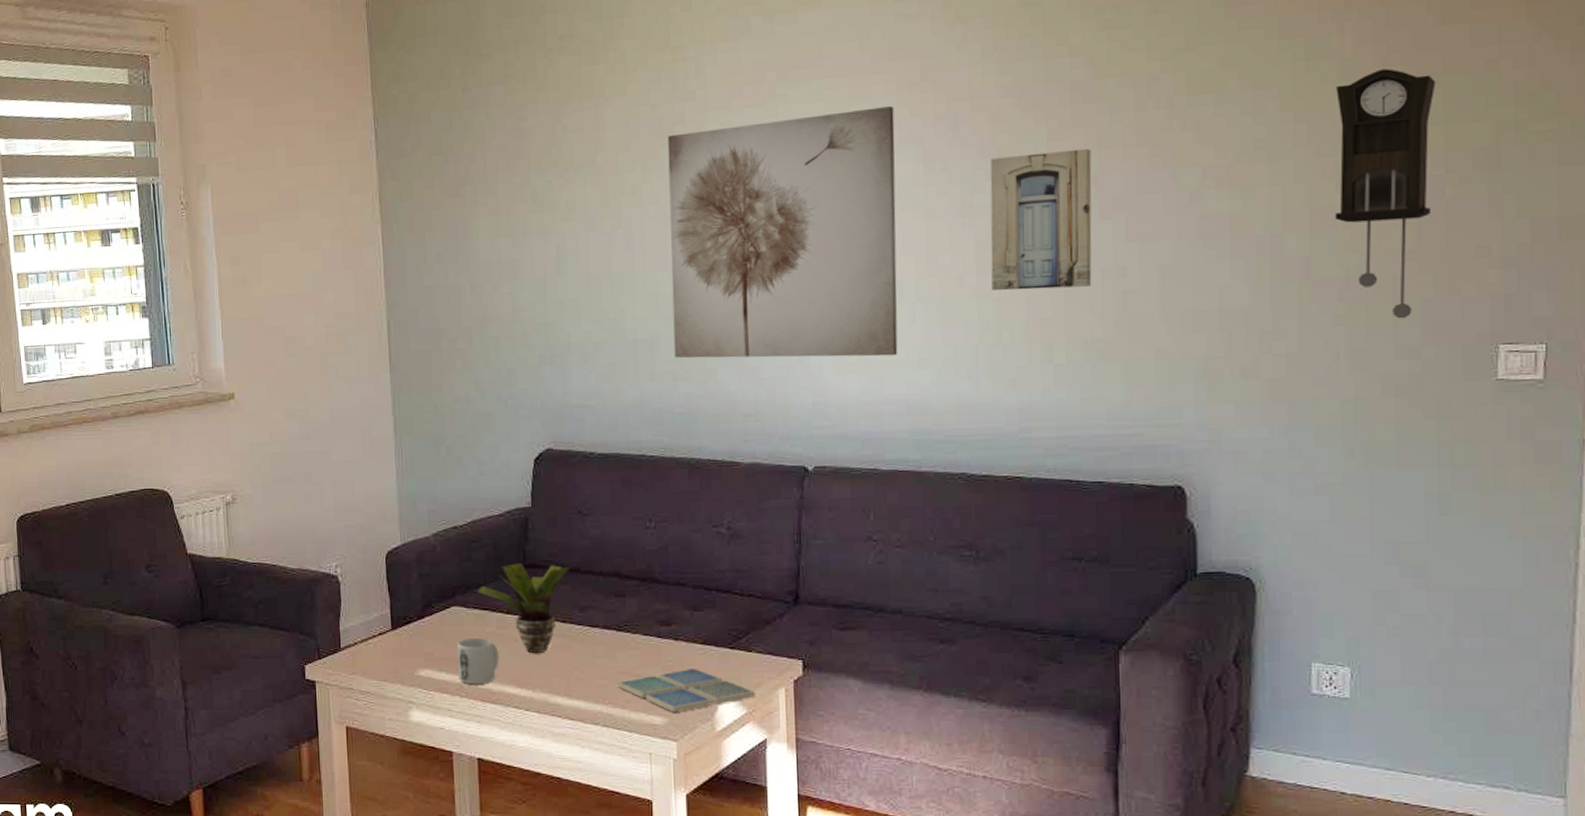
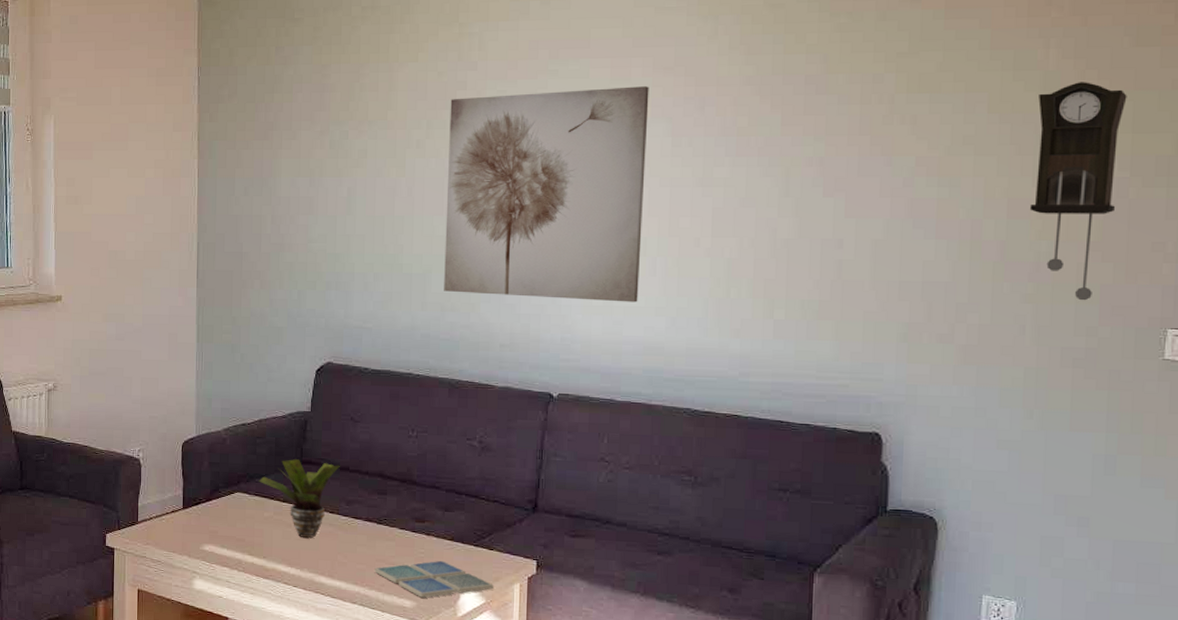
mug: present [457,638,499,685] -> none [238,521,274,562]
wall art: present [990,148,1092,291] -> none [724,134,819,254]

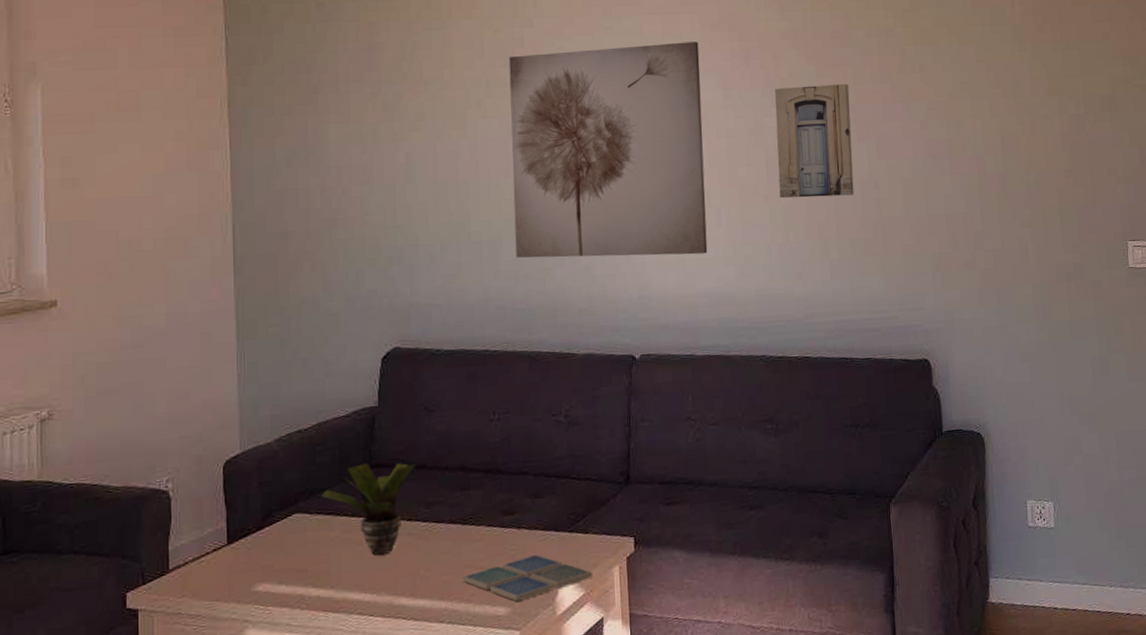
wall art: none [724,134,819,254] -> present [775,83,854,198]
pendulum clock: present [1029,82,1127,301] -> none [1012,34,1078,222]

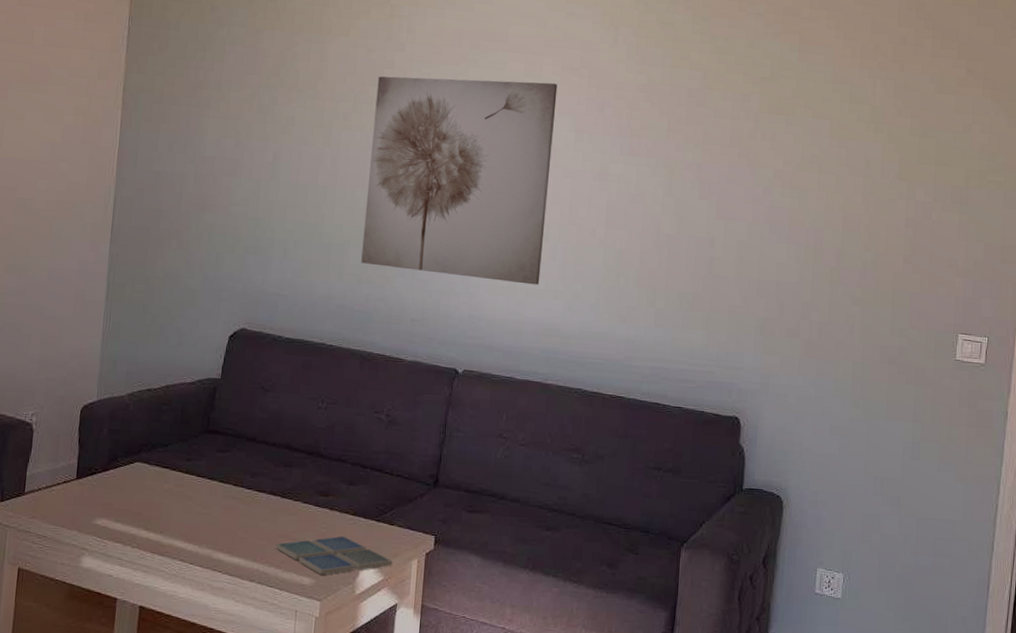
potted plant: present [320,463,417,555] -> none [160,428,248,512]
wall art: present [775,83,854,198] -> none [616,137,698,250]

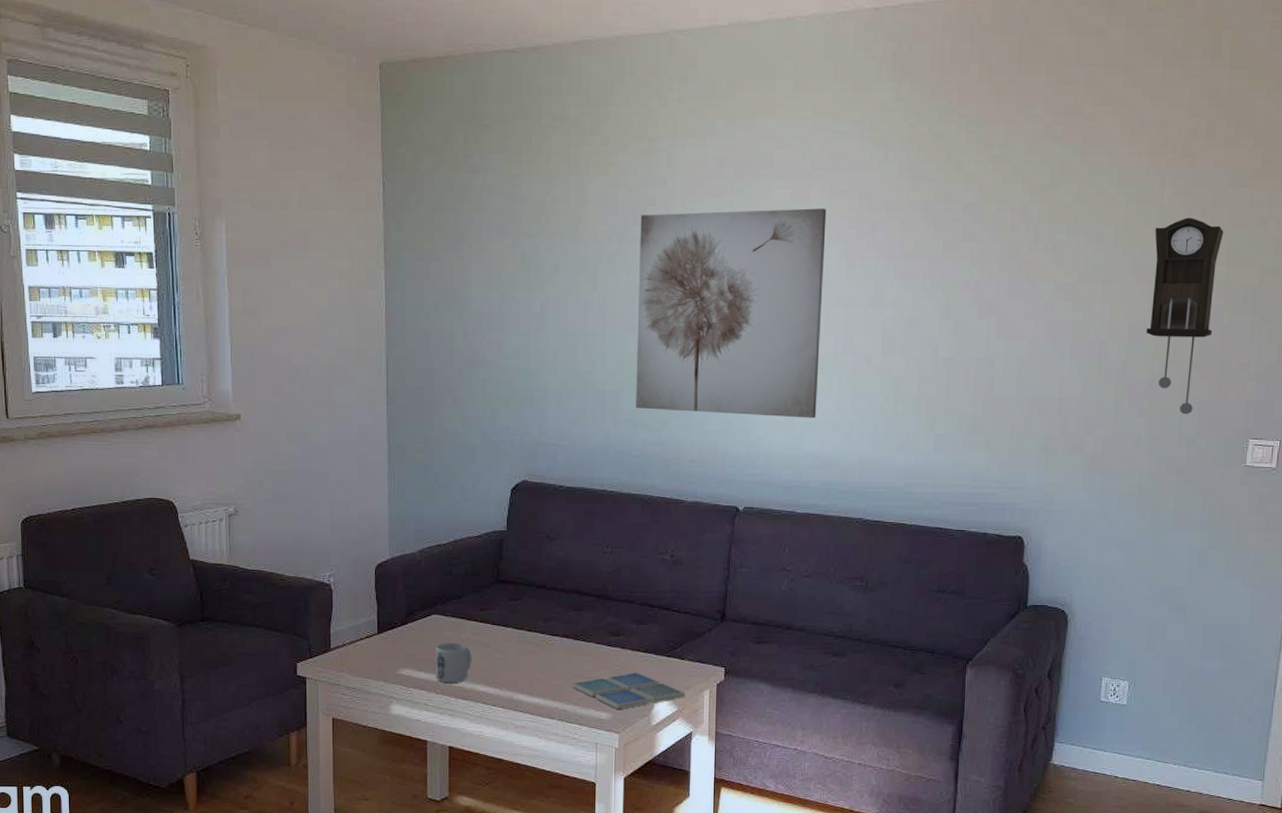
mug: none [133,493,173,537] -> present [436,643,472,683]
pendulum clock: none [859,118,932,306] -> present [1146,218,1224,415]

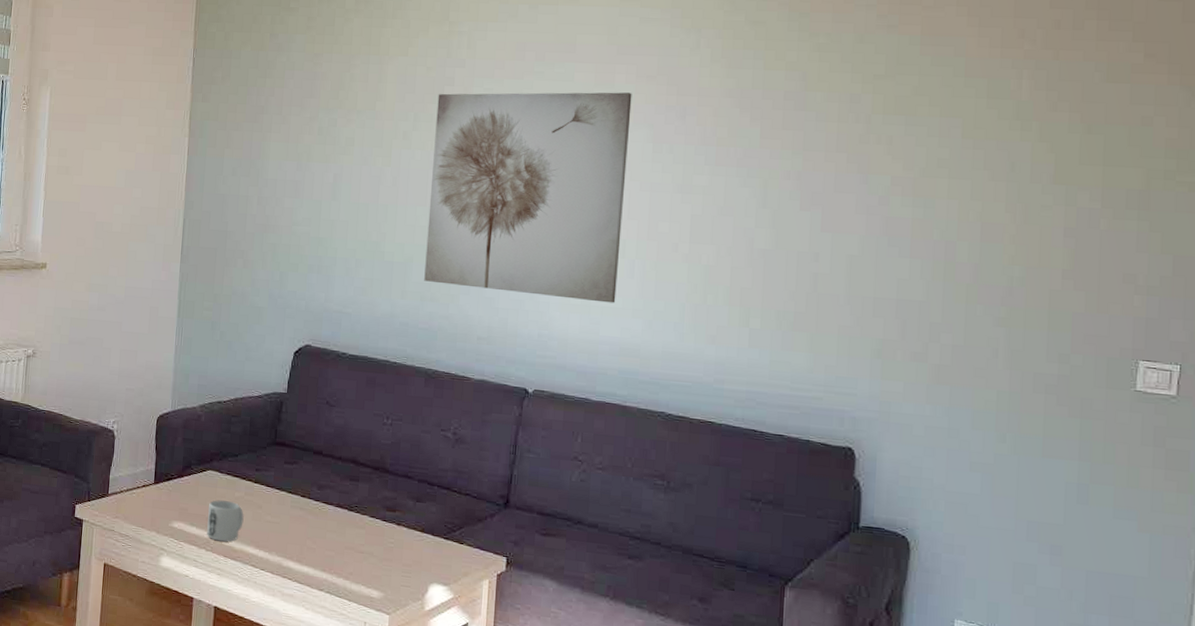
drink coaster: present [572,672,685,709] -> none [343,551,462,589]
pendulum clock: present [1146,218,1224,415] -> none [1002,113,1098,328]

